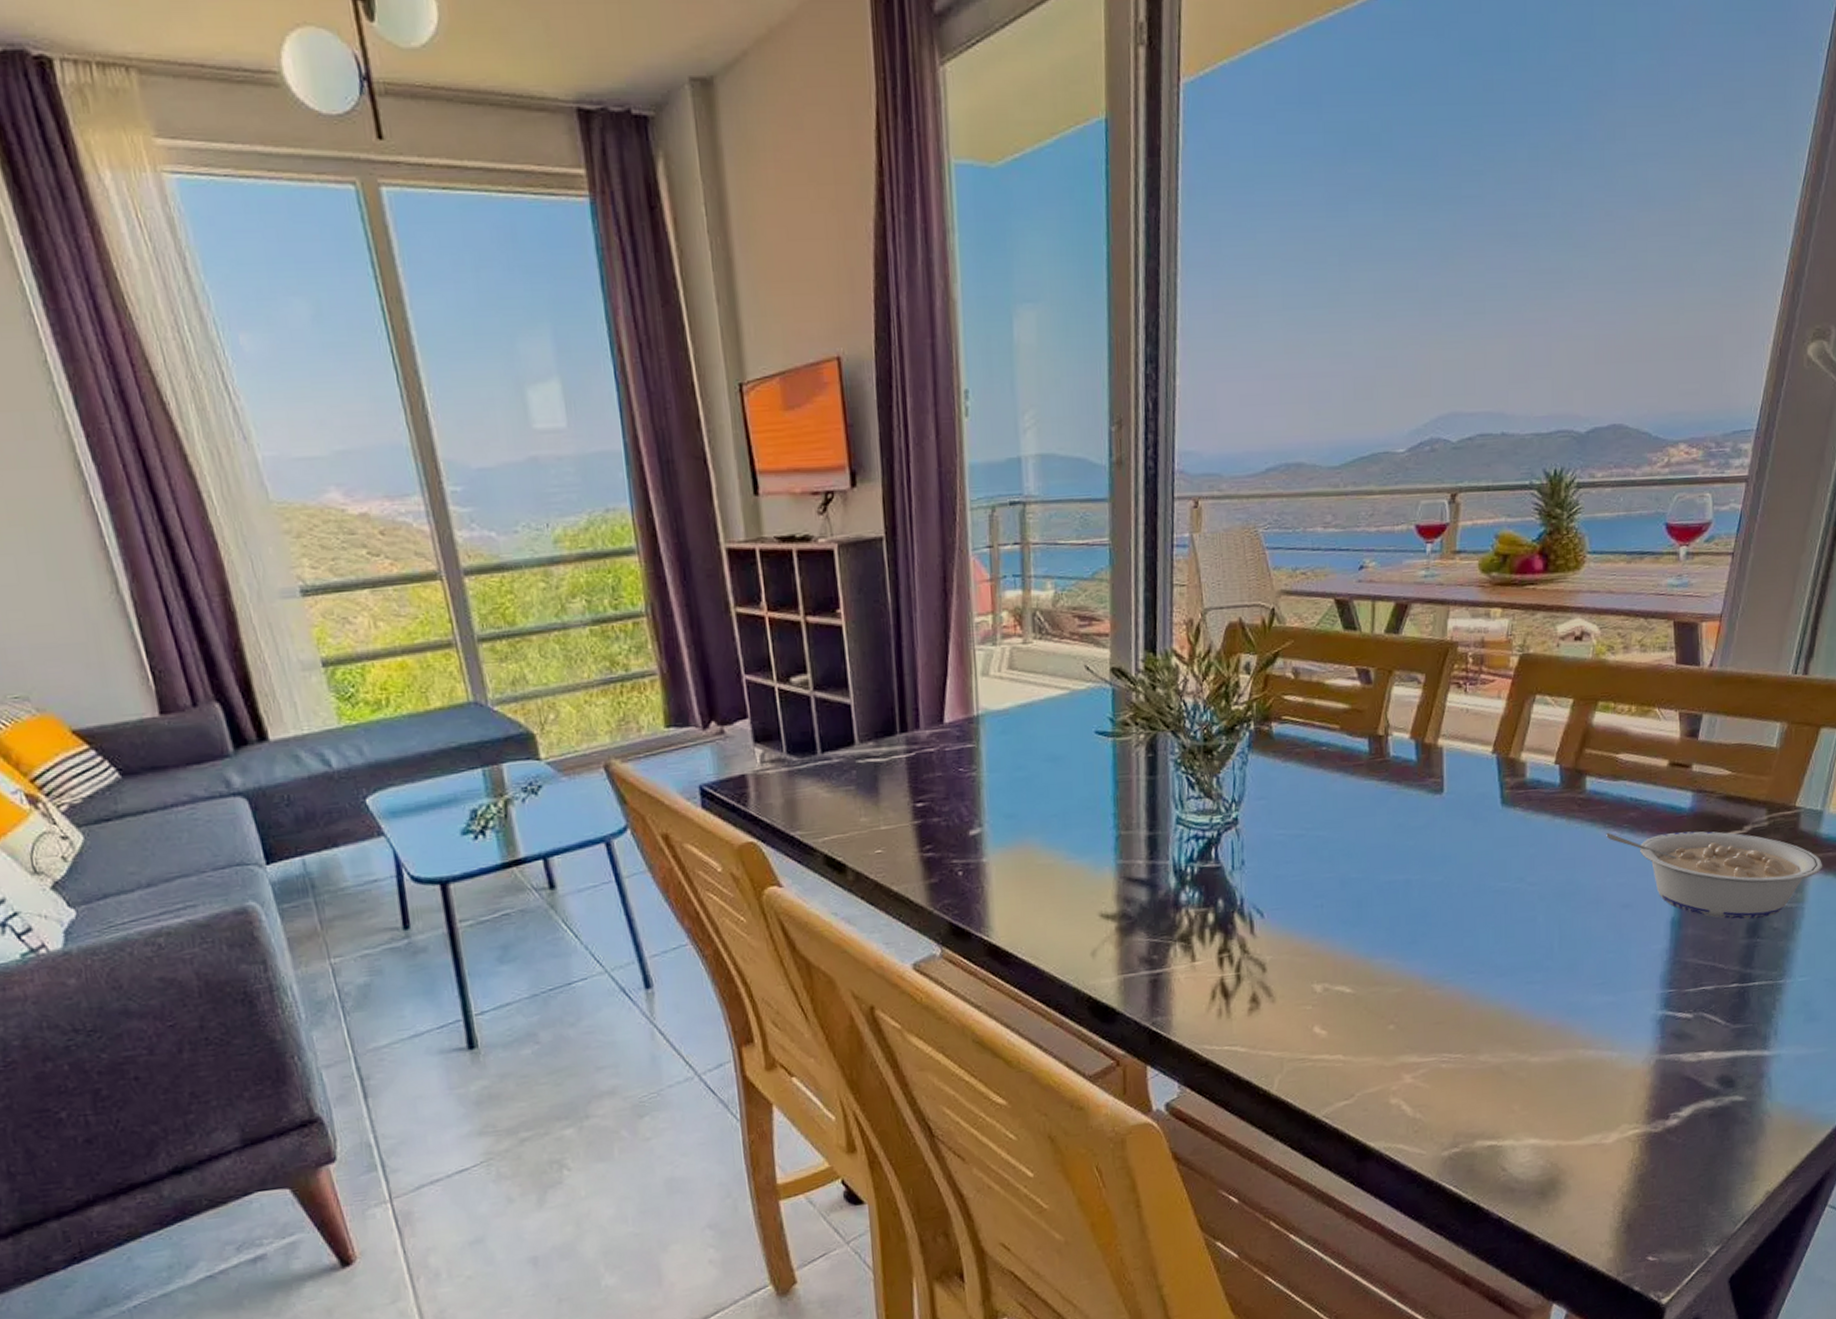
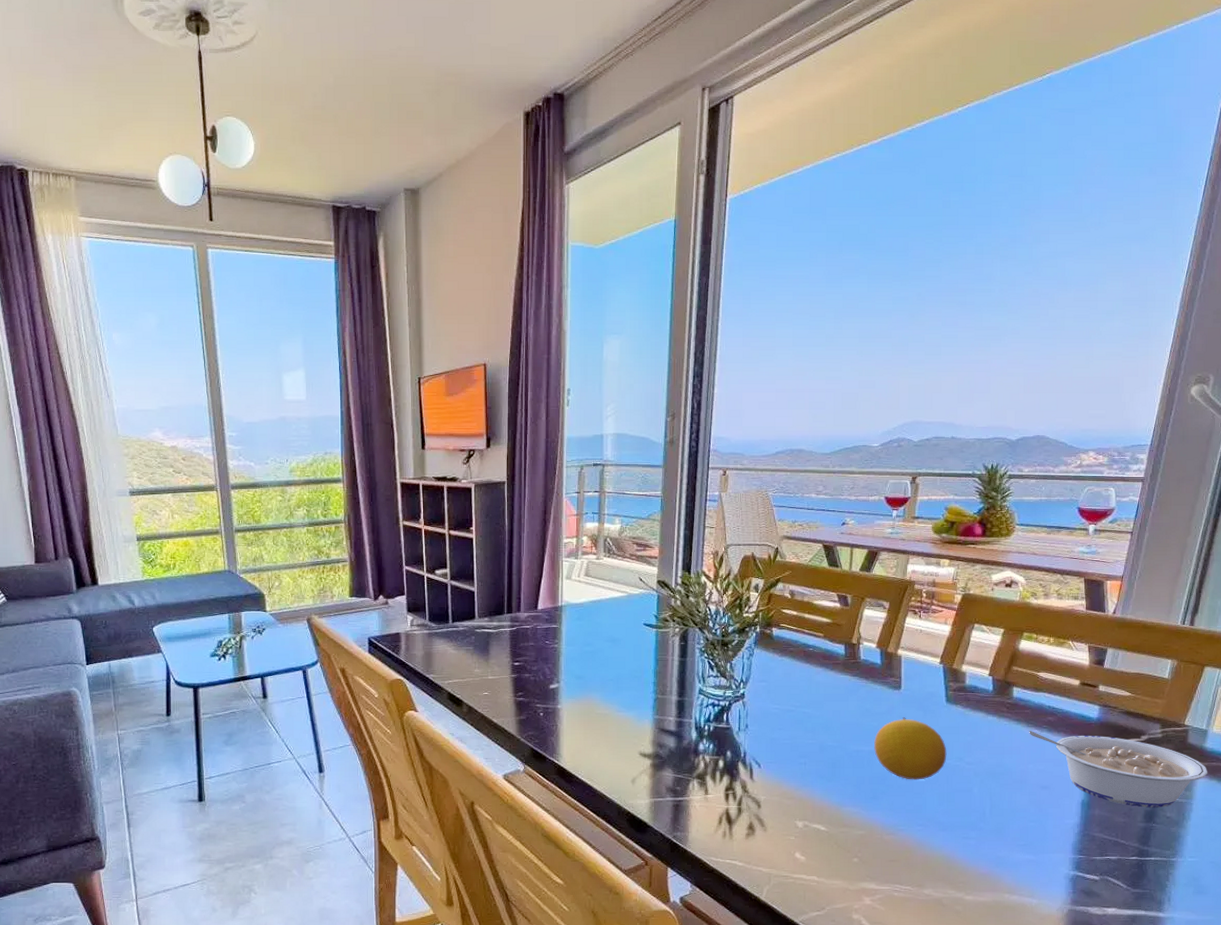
fruit: none [1411,830,1504,914] -> present [874,717,947,780]

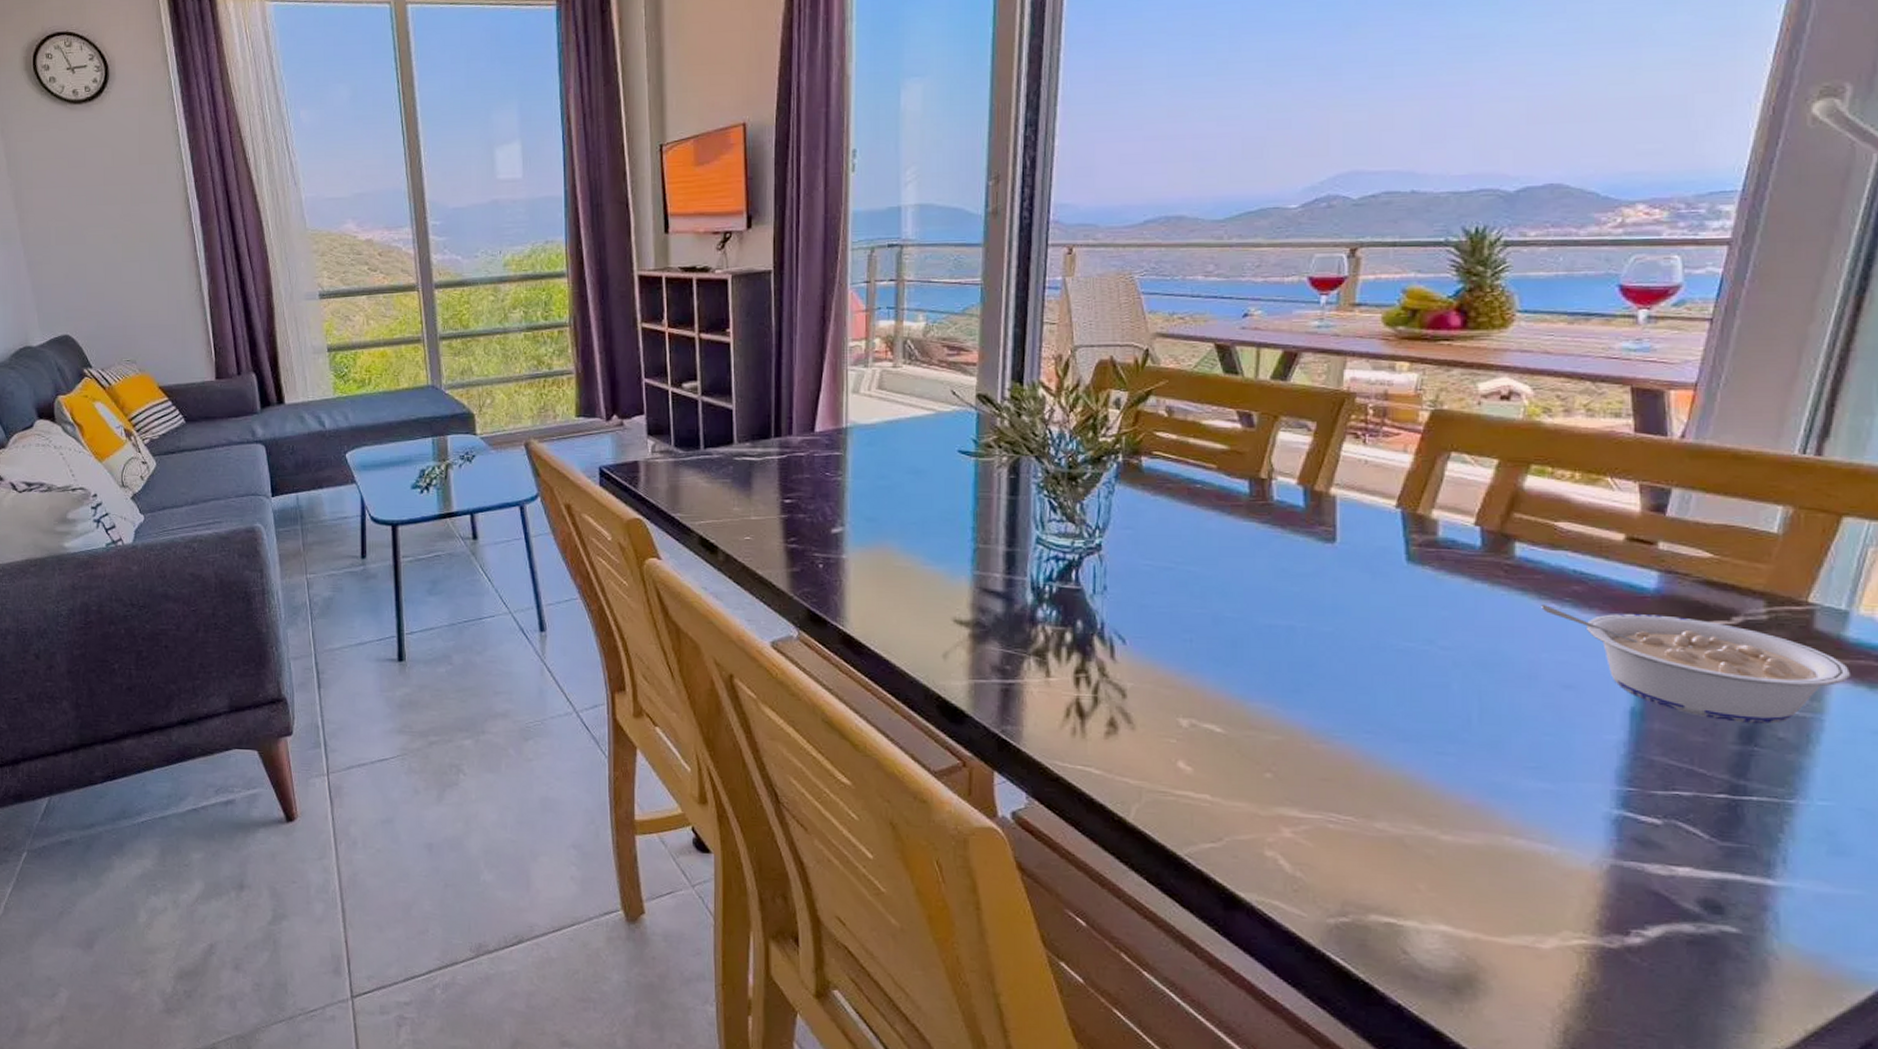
fruit: present [874,717,947,780] -> none [1295,581,1409,669]

